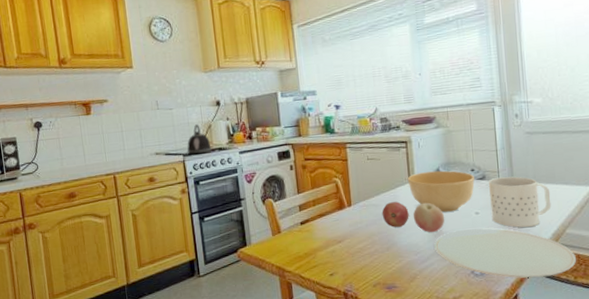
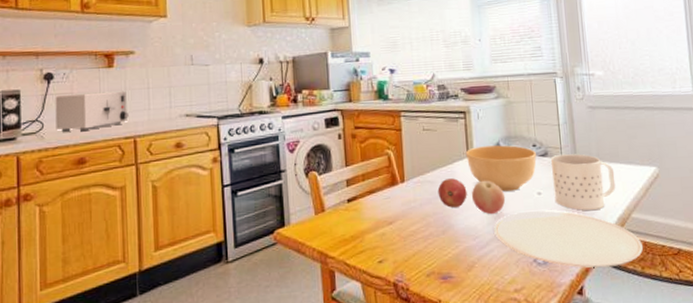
toaster: none [45,134,108,172] -> present [55,91,129,133]
kettle: present [187,124,212,155] -> none [222,83,251,118]

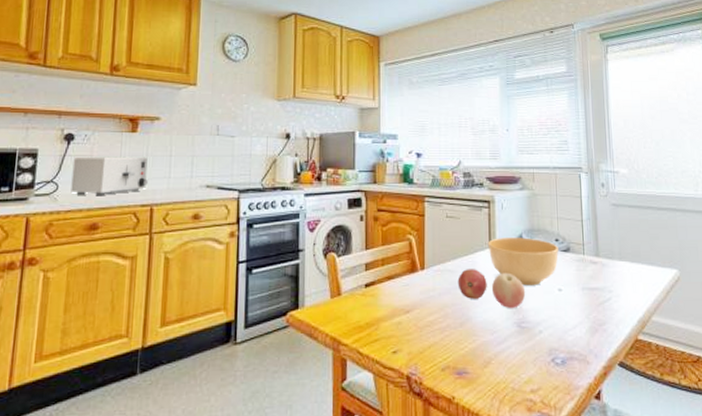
plate: present [494,210,644,268] -> none [513,307,663,372]
mug: present [551,154,616,211] -> none [573,251,637,310]

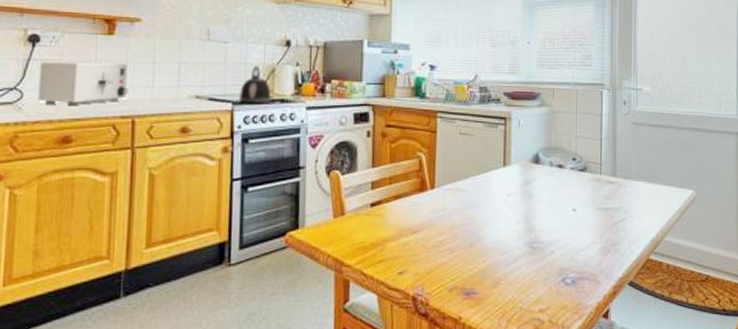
kettle: none [244,157,273,192] -> present [238,66,272,104]
fruit: present [457,269,487,299] -> none [469,188,500,219]
bowl: present [487,237,559,286] -> none [502,156,576,206]
fruit: present [492,272,526,309] -> none [505,192,539,229]

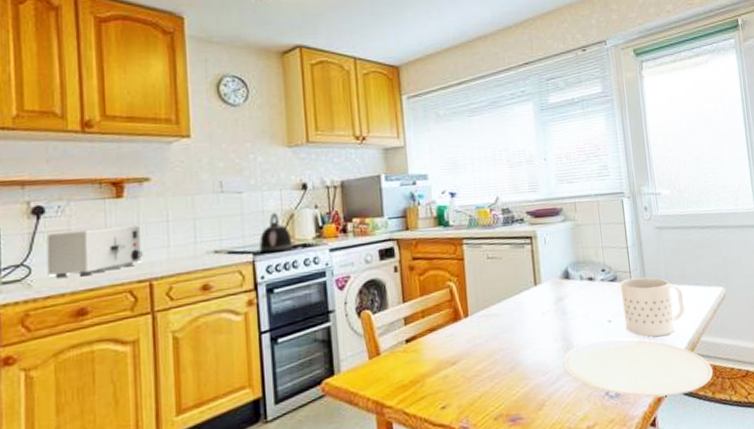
plate: none [524,227,673,291] -> present [564,338,714,398]
mug: none [589,171,652,230] -> present [621,277,685,337]

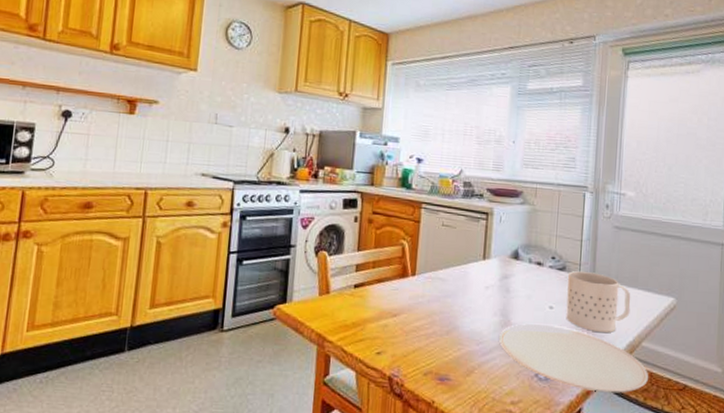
toaster: present [46,225,143,279] -> none [66,134,144,176]
kettle: present [258,213,293,254] -> none [239,149,269,185]

